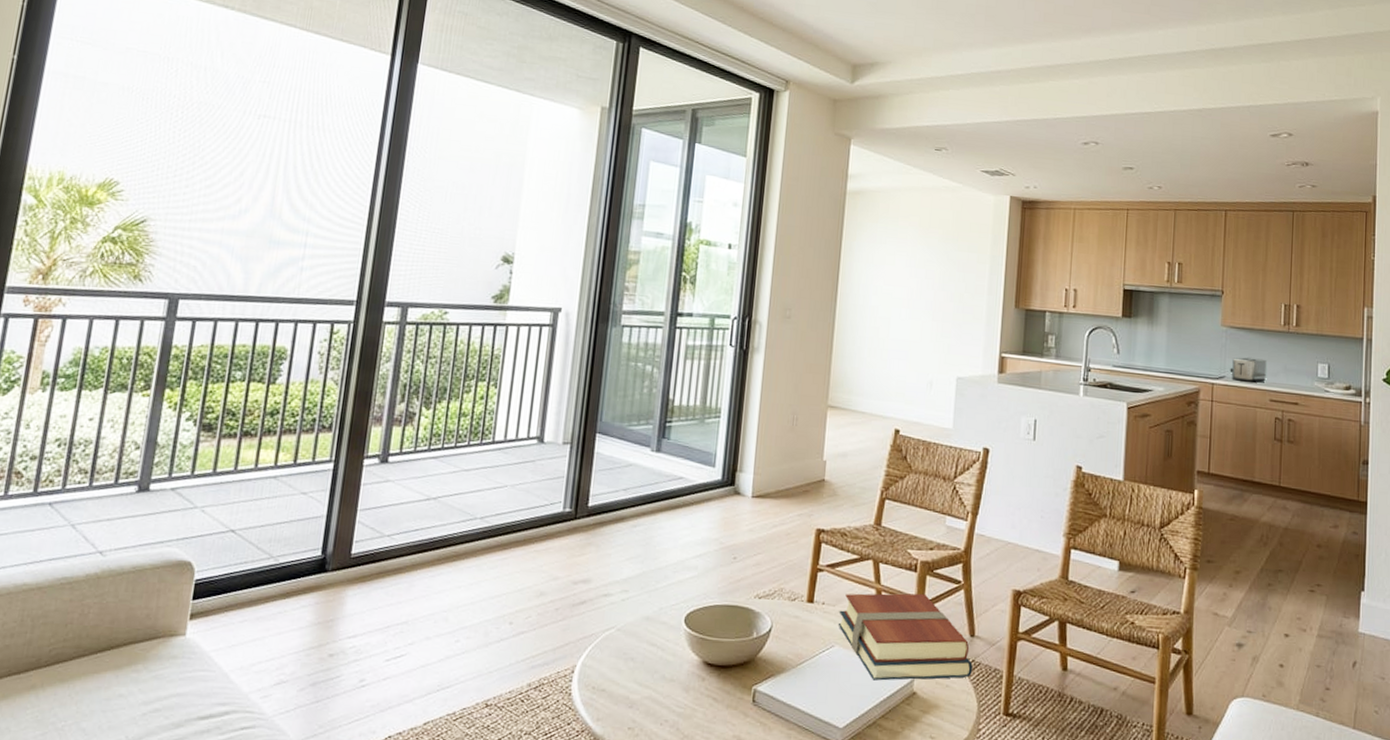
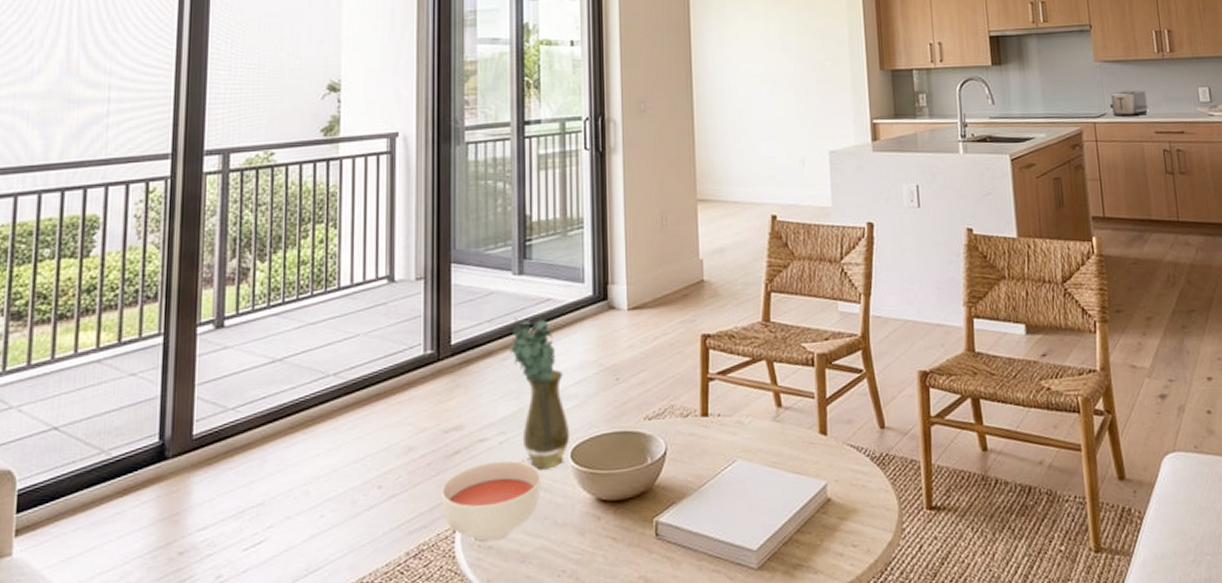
bowl: none [564,615,657,686] -> present [441,460,542,543]
vase: none [640,490,687,628] -> present [509,316,571,469]
books: present [838,593,973,681] -> none [737,388,888,492]

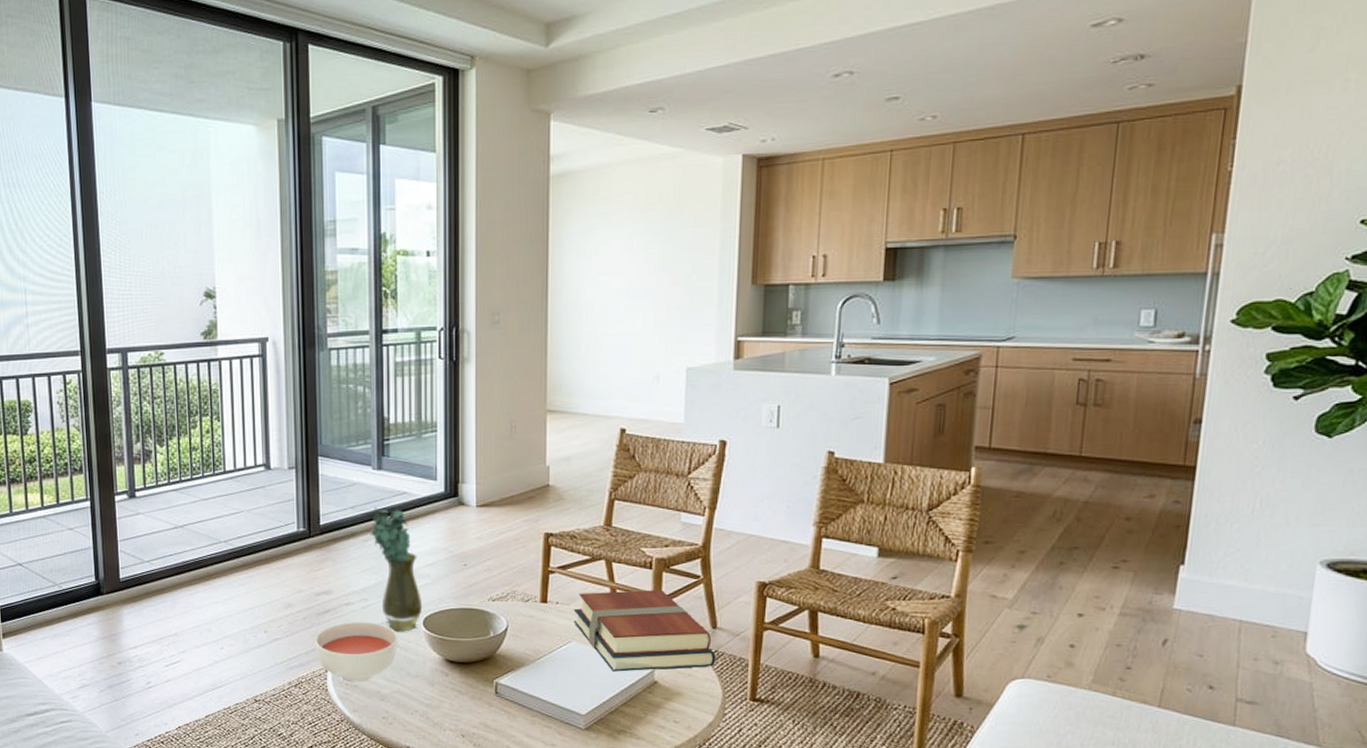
books: none [737,388,888,492] -> present [573,589,717,672]
toaster: present [1110,90,1148,117] -> none [1021,312,1071,342]

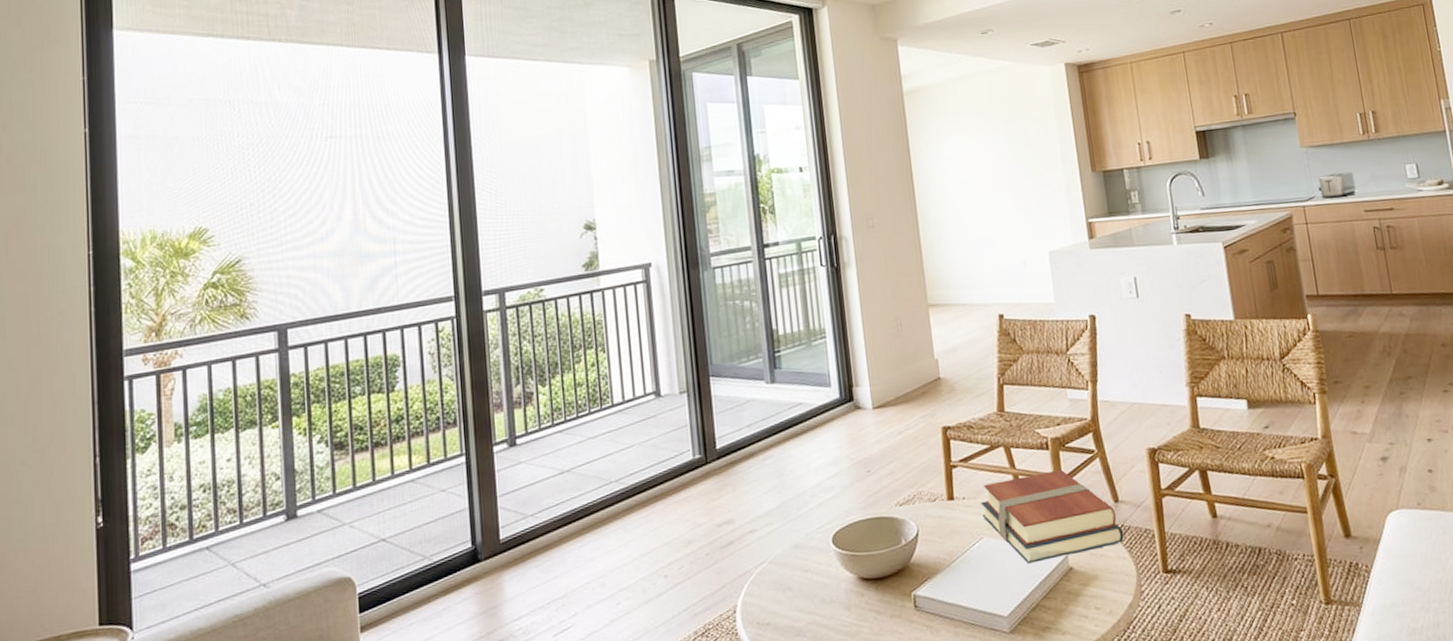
bowl: present [315,621,399,682] -> none [719,547,809,620]
vase: present [370,506,423,631] -> none [769,419,831,554]
toaster: none [1021,312,1071,342] -> present [1318,171,1356,199]

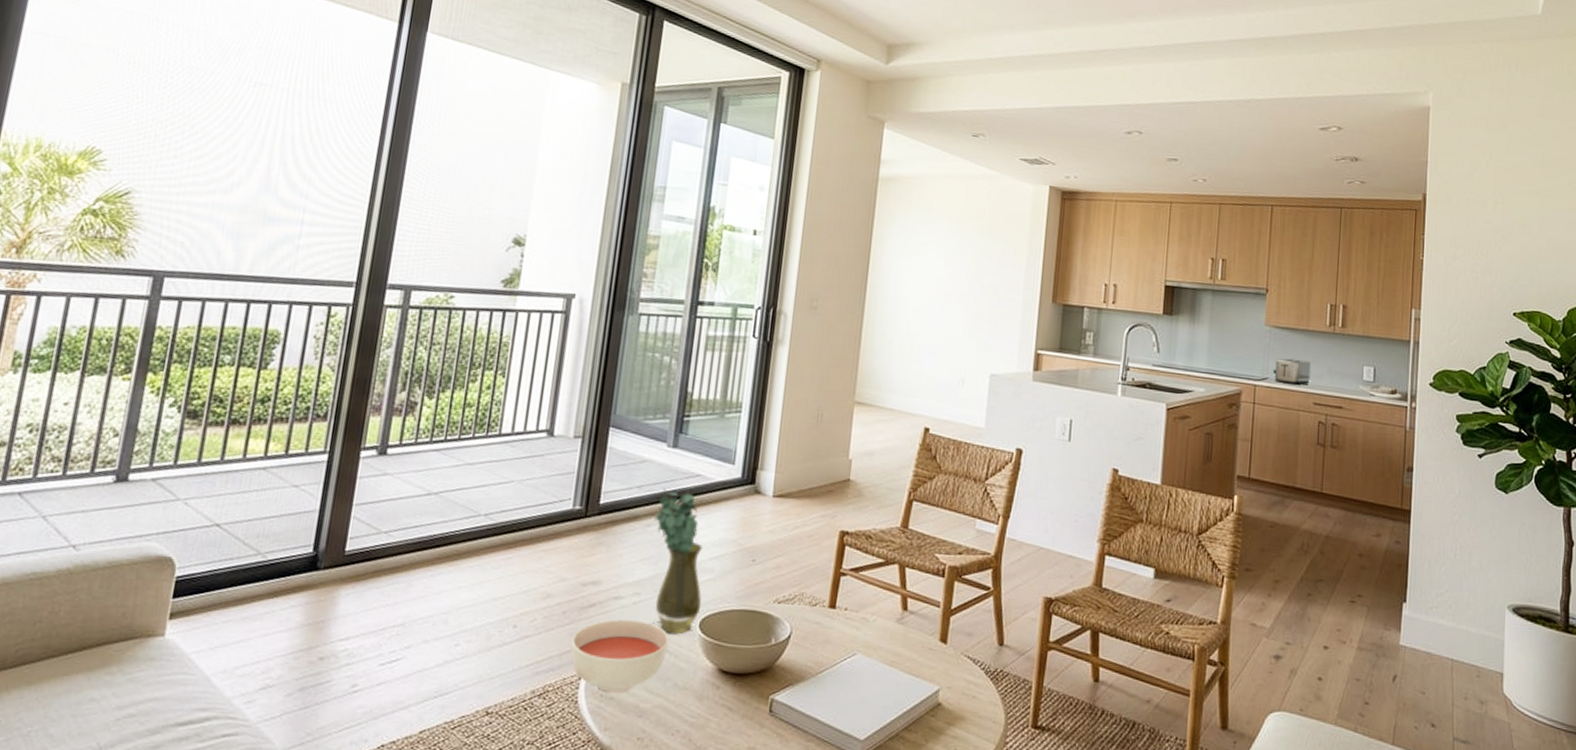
bowl: none [719,547,809,620] -> present [571,619,670,694]
vase: none [769,419,831,554] -> present [654,487,703,634]
books: present [980,469,1124,564] -> none [860,599,1002,691]

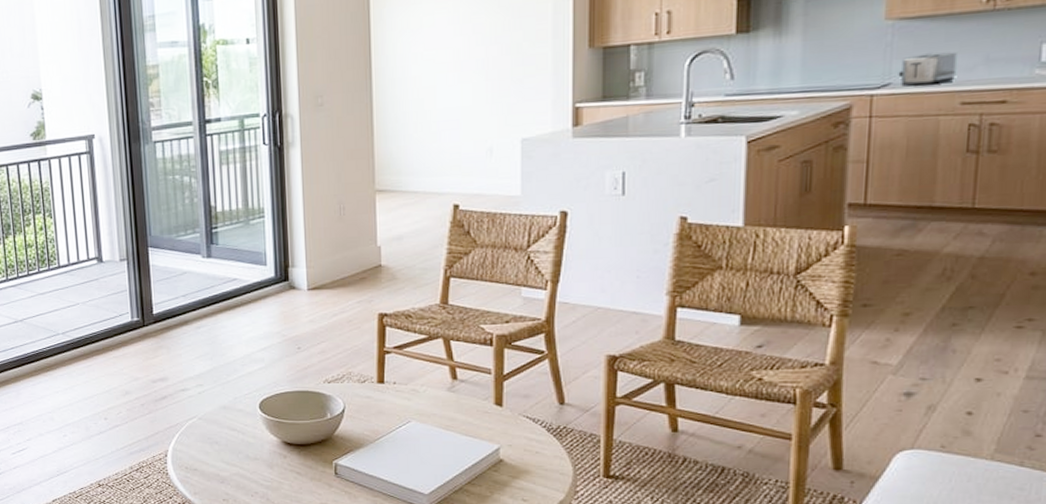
bowl: present [571,619,670,694] -> none [153,406,236,466]
vase: present [654,487,703,634] -> none [202,293,258,415]

